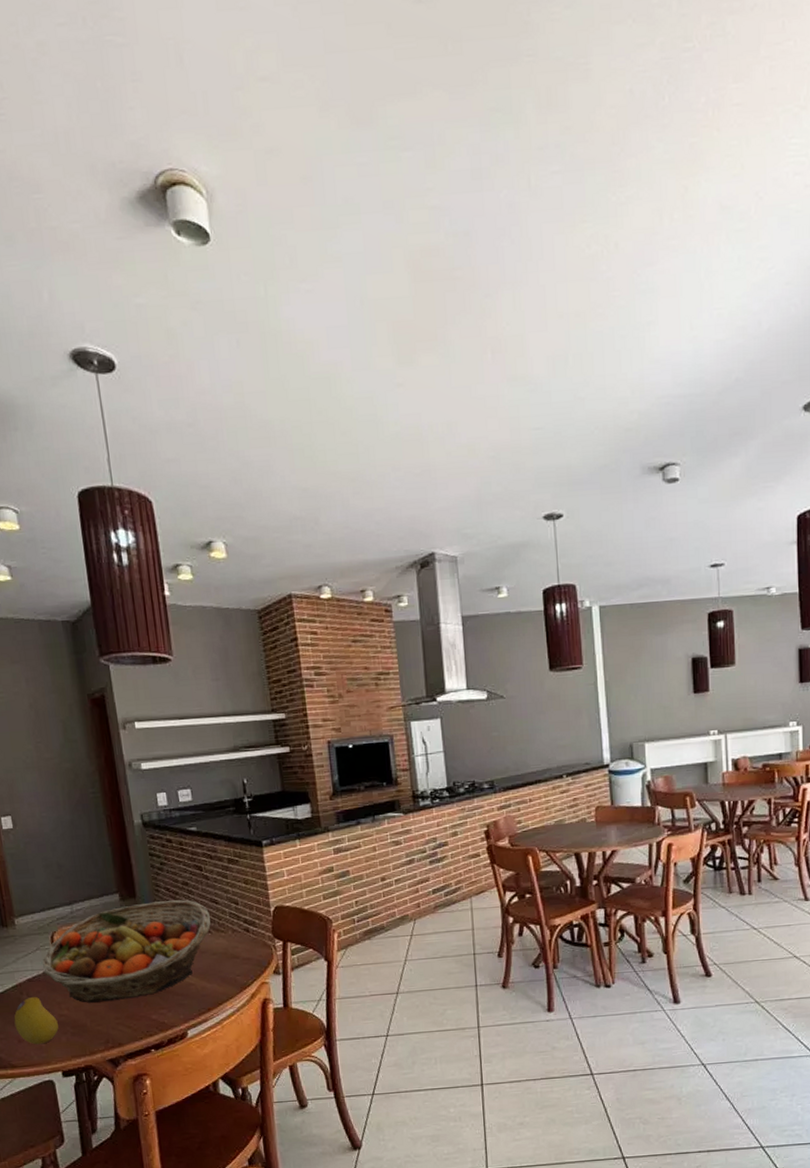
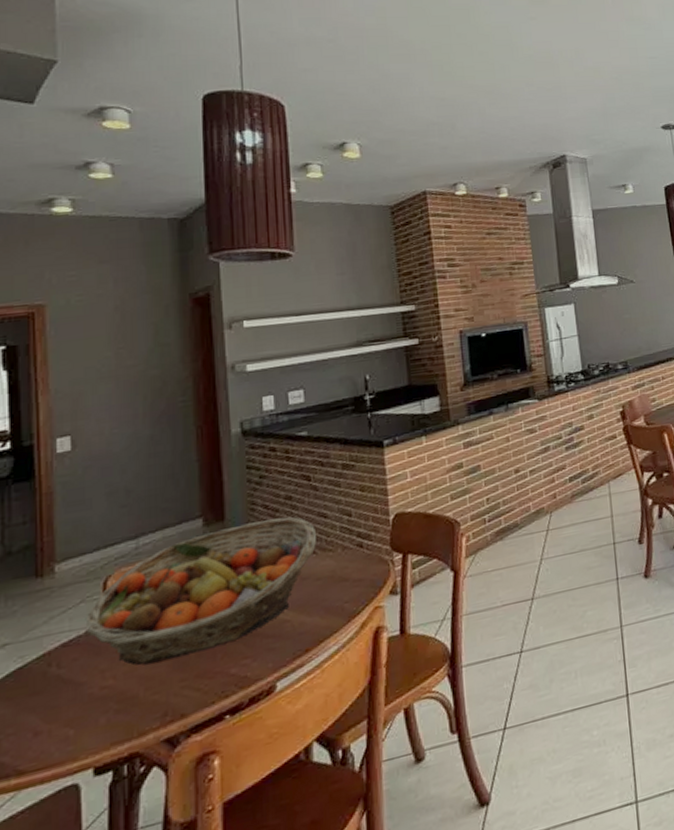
fruit: present [14,996,59,1045] -> none [32,666,97,736]

